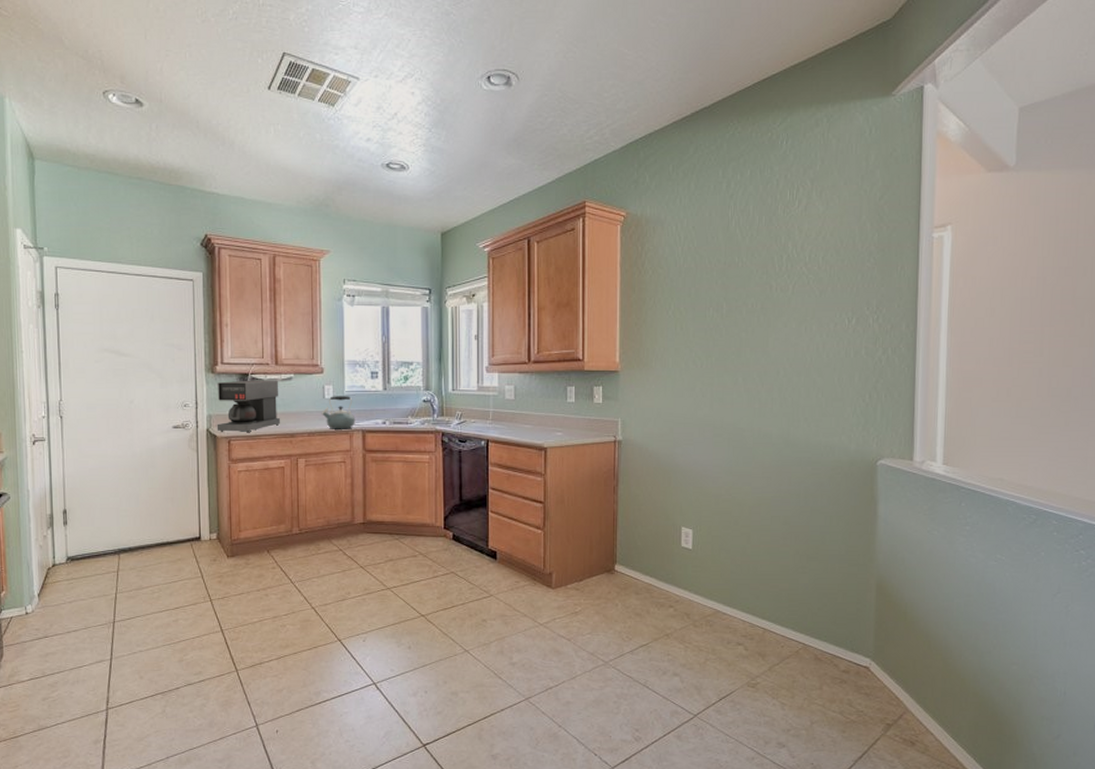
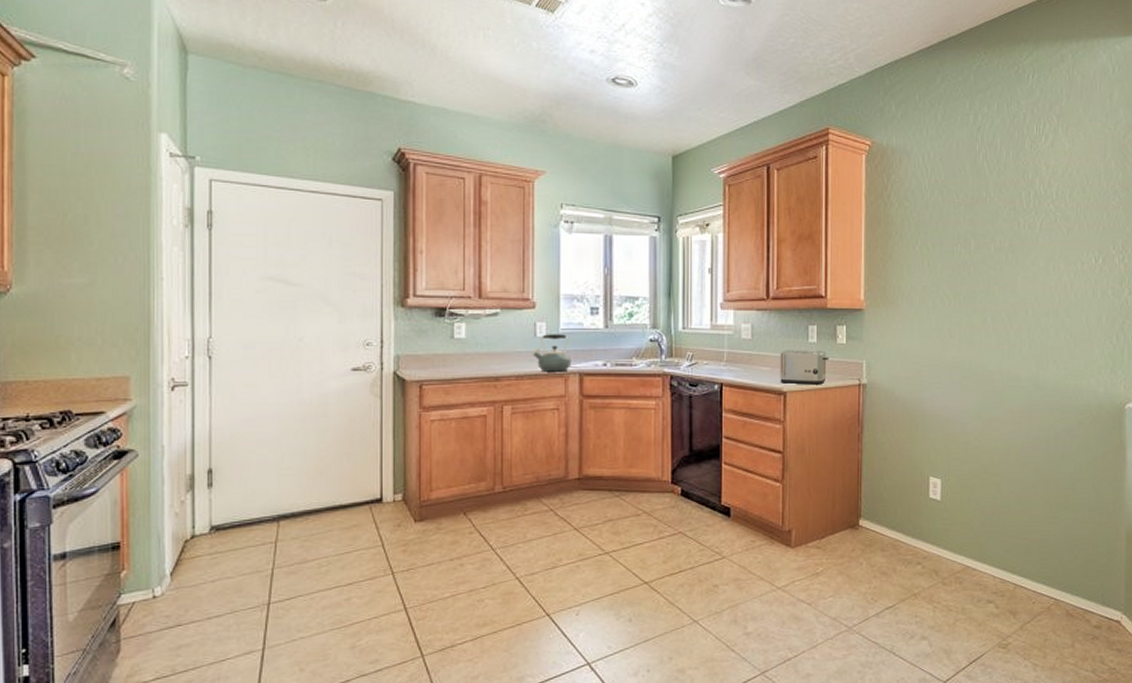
coffee maker: present [216,380,281,433] -> none [406,315,484,377]
toaster: none [541,409,587,441] -> present [780,350,830,385]

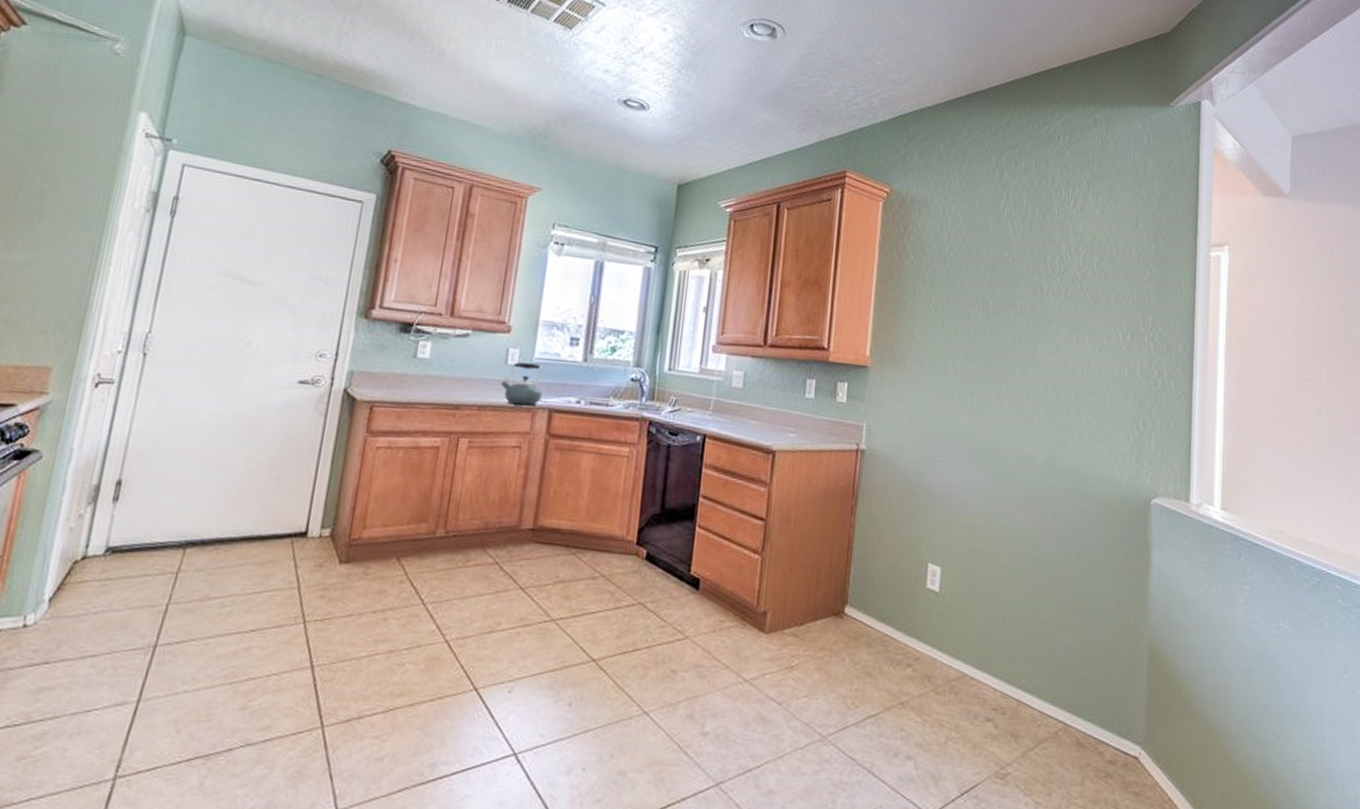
toaster: present [780,350,830,385] -> none [770,404,827,446]

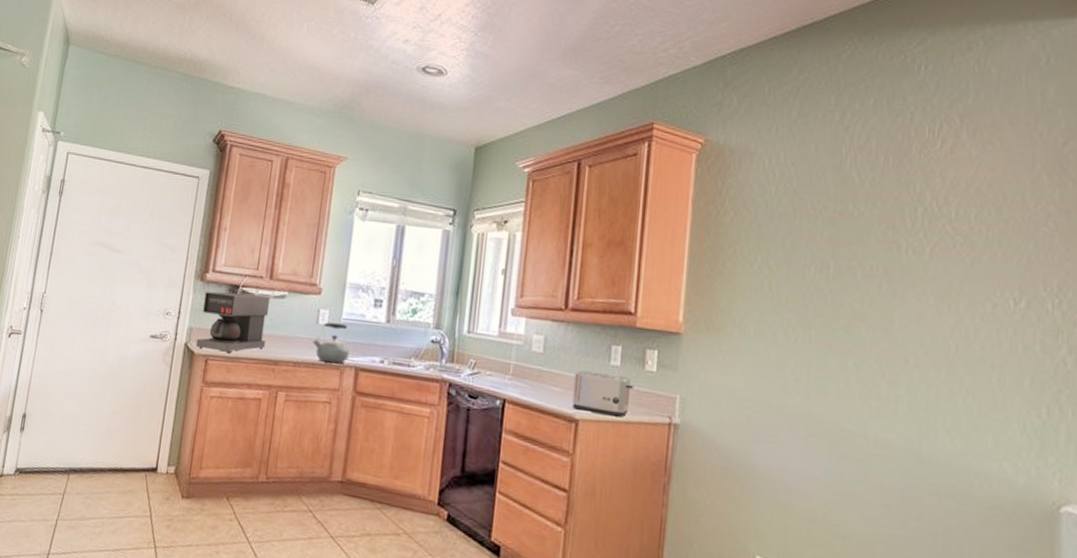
coffee maker: none [357,330,450,399] -> present [195,291,270,354]
toaster: none [770,404,827,446] -> present [572,370,635,417]

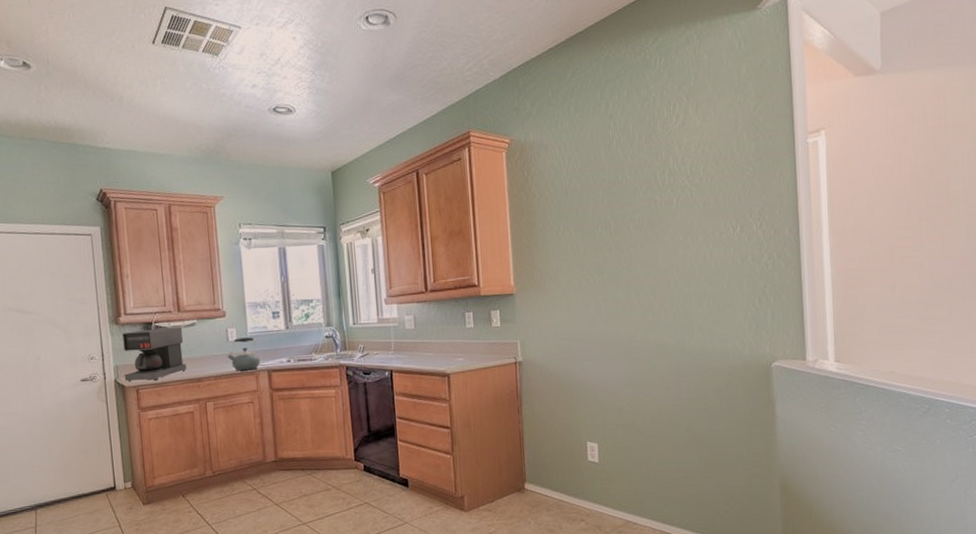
toaster: present [572,370,635,417] -> none [441,334,487,367]

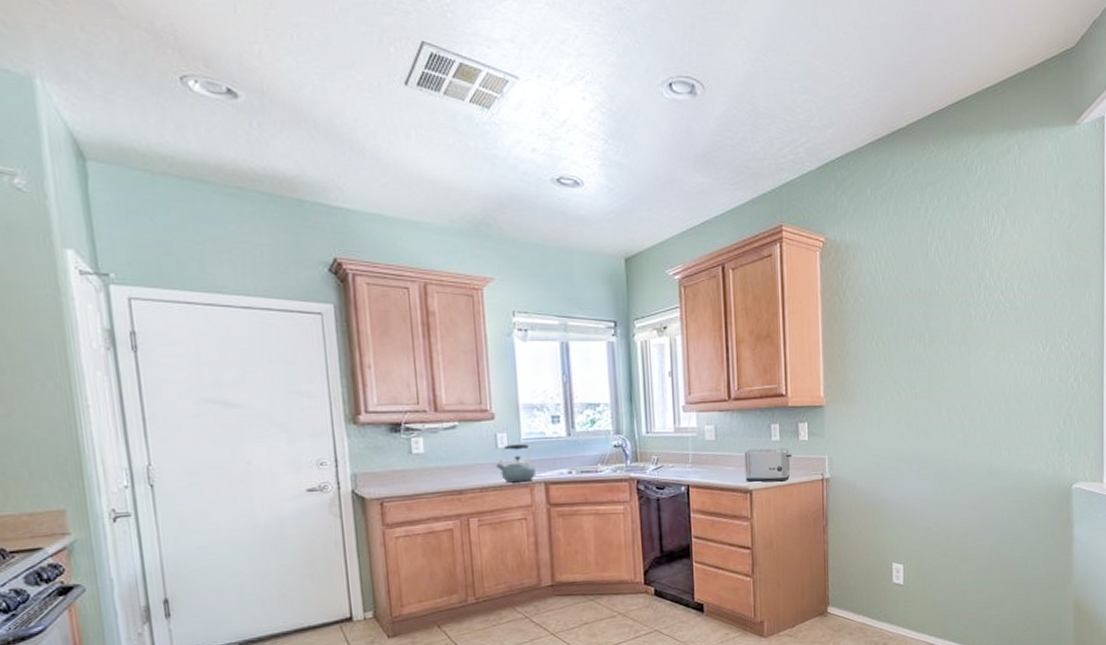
coffee maker: present [122,326,187,383] -> none [362,429,446,494]
toaster: none [441,334,487,367] -> present [744,447,793,482]

